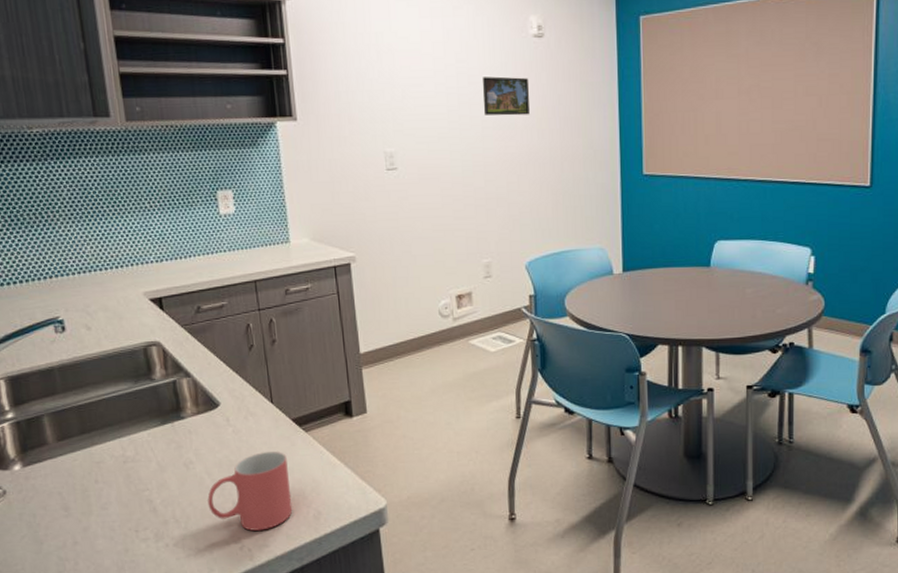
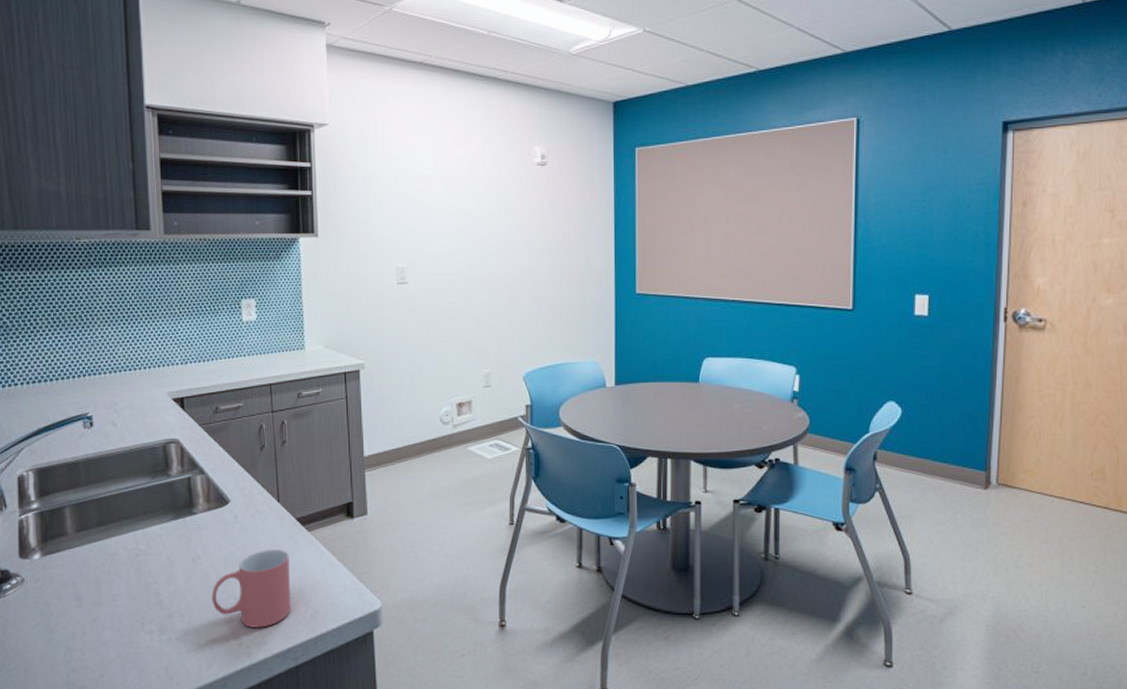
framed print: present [482,76,530,116] -> none [488,200,532,236]

